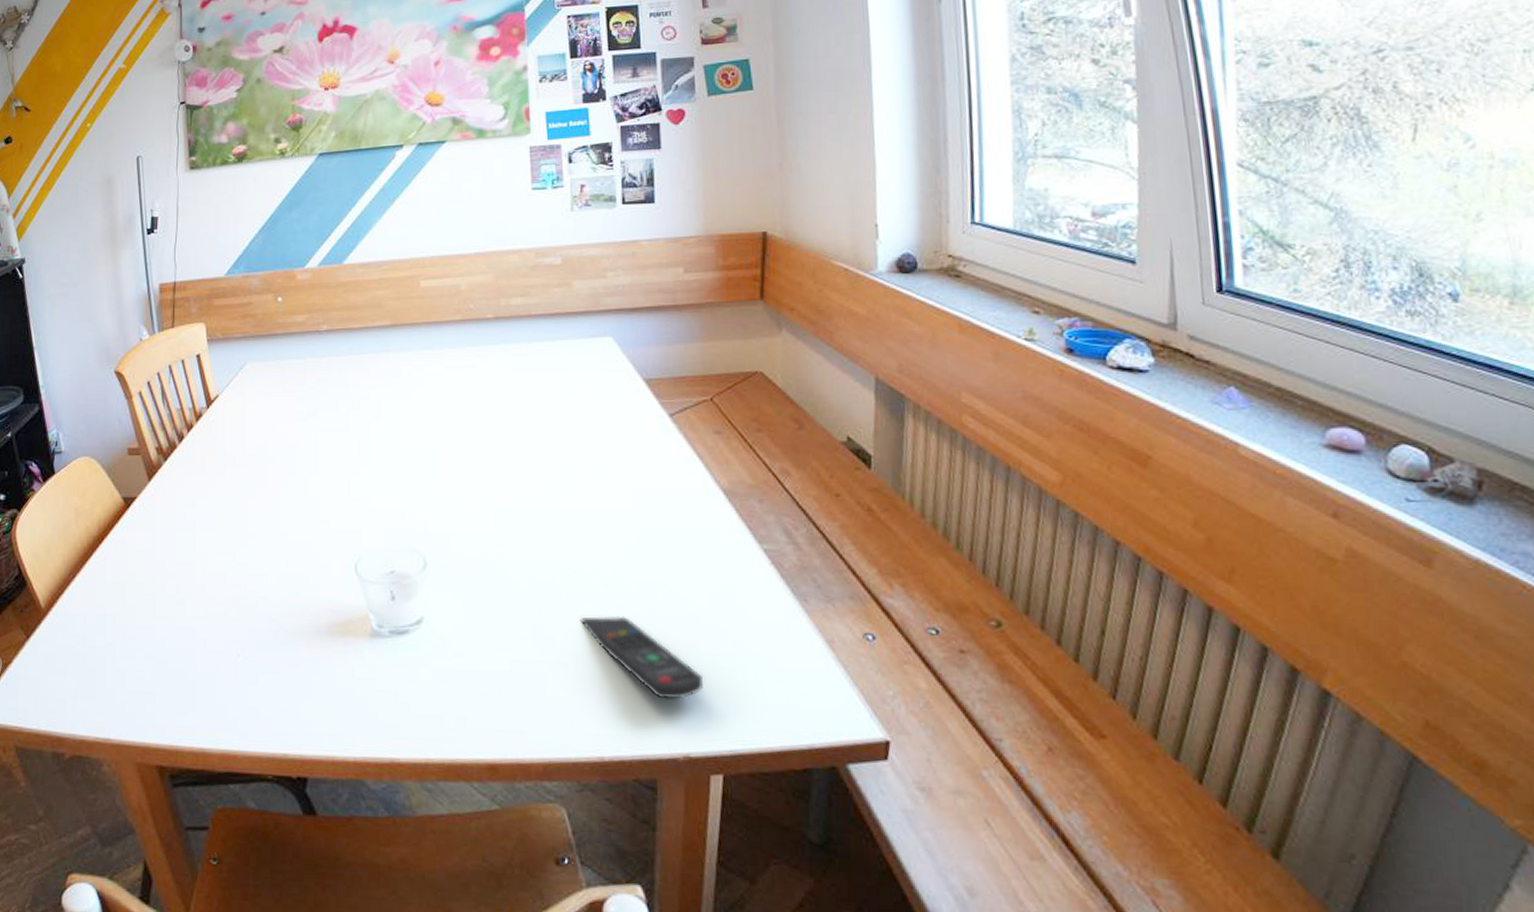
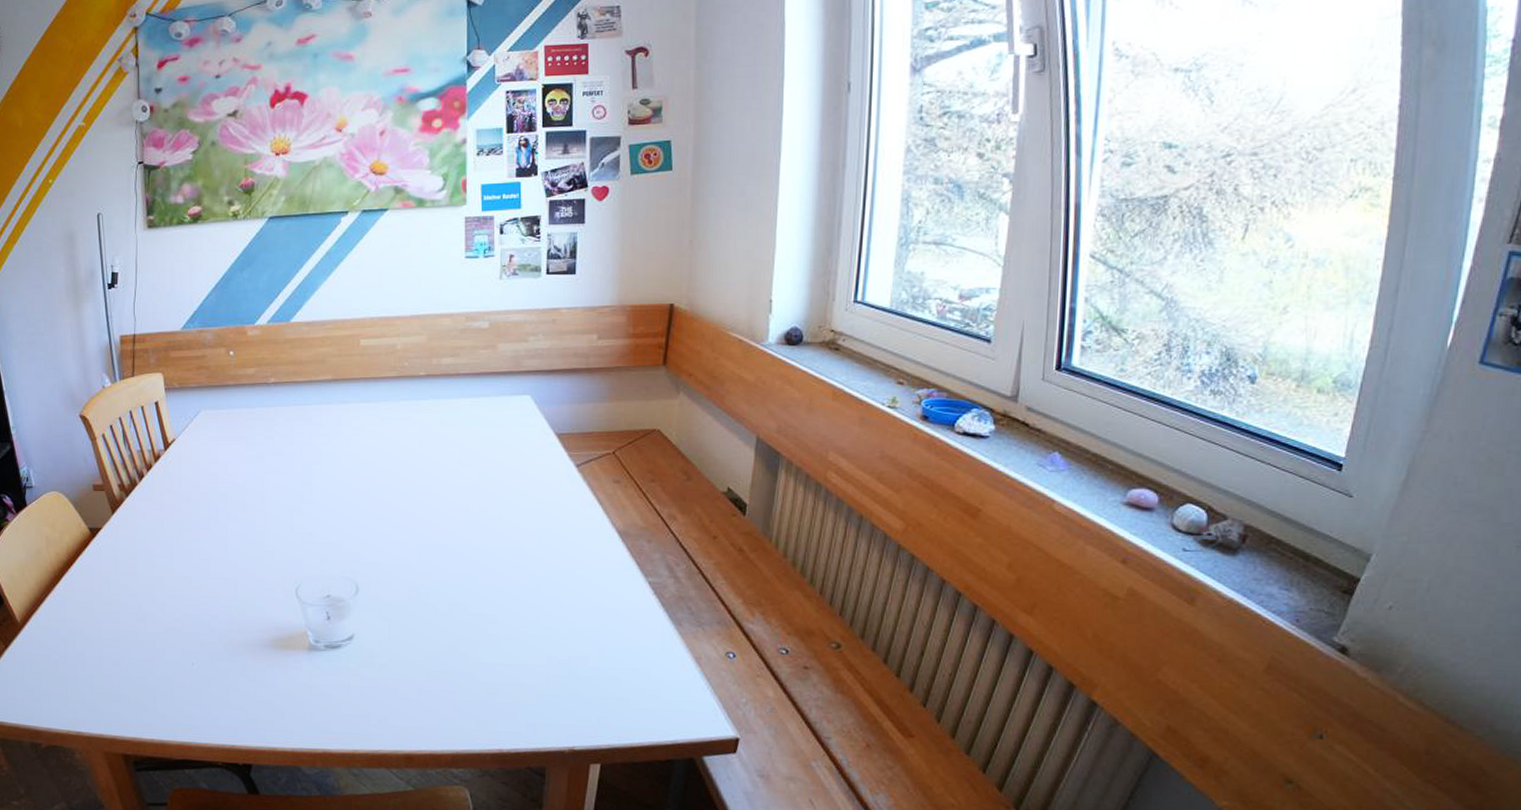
remote control: present [580,615,703,700] -> none [488,635,589,704]

